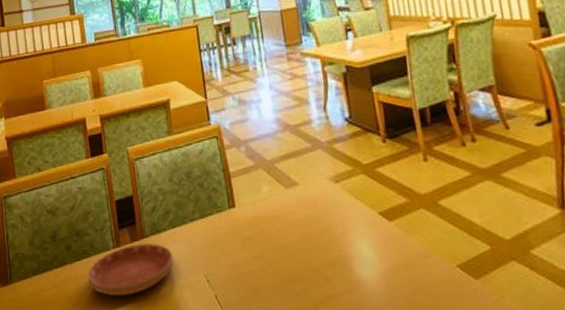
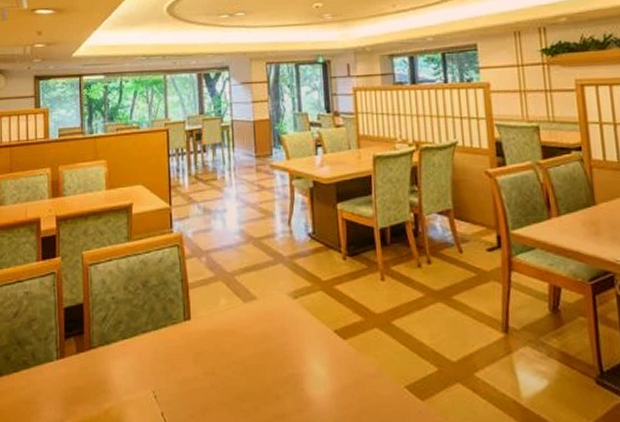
saucer: present [87,242,174,295] -> none [25,354,121,411]

